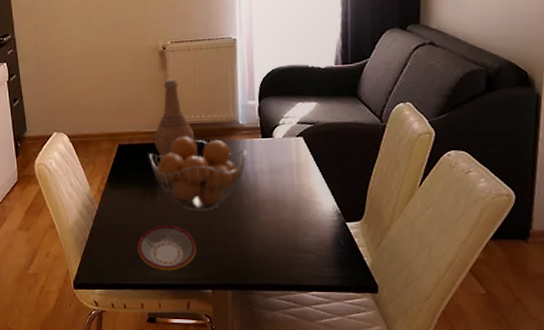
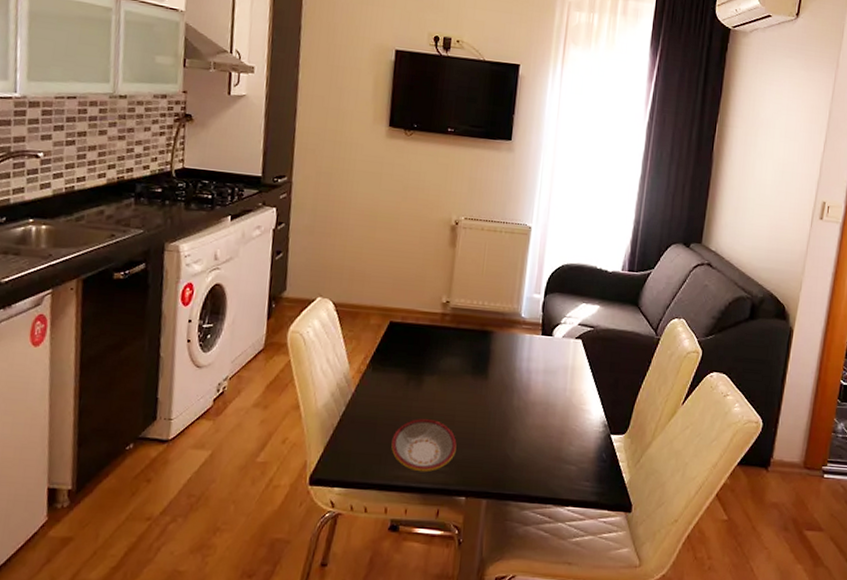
fruit basket: present [148,136,247,212] -> none [421,322,524,408]
vase: present [154,79,194,159] -> none [429,257,474,344]

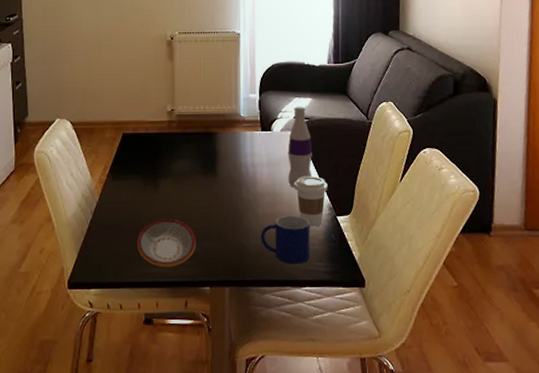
mug: none [526,428,581,482] -> present [260,215,311,265]
bottle: none [564,312,595,400] -> present [287,106,313,188]
coffee cup: none [570,389,605,444] -> present [295,176,328,227]

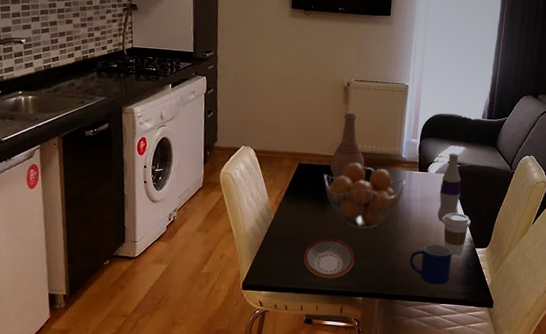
fruit basket: none [152,127,247,204] -> present [323,162,405,229]
vase: none [158,69,198,150] -> present [330,111,364,180]

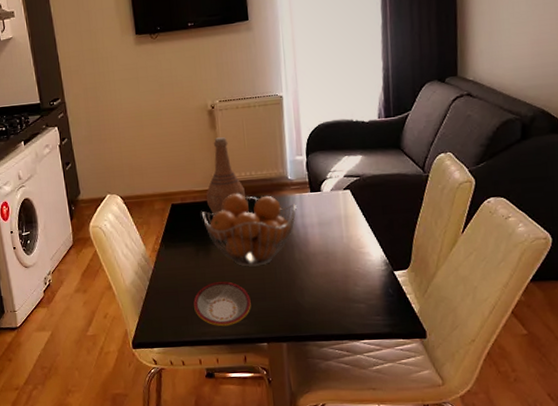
mug: present [409,244,452,285] -> none [315,272,368,320]
bottle: present [437,153,461,222] -> none [339,164,367,246]
coffee cup: present [442,213,471,256] -> none [348,233,383,283]

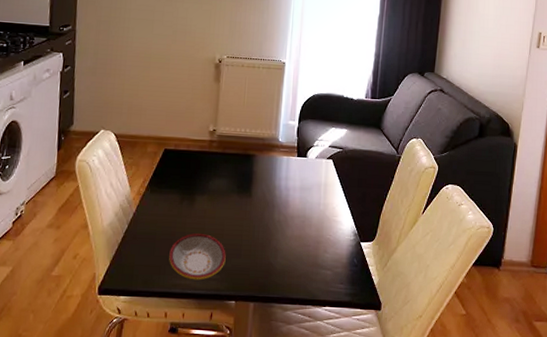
fruit basket: present [201,193,297,267] -> none [192,147,283,222]
vase: present [206,137,245,217] -> none [199,91,237,167]

